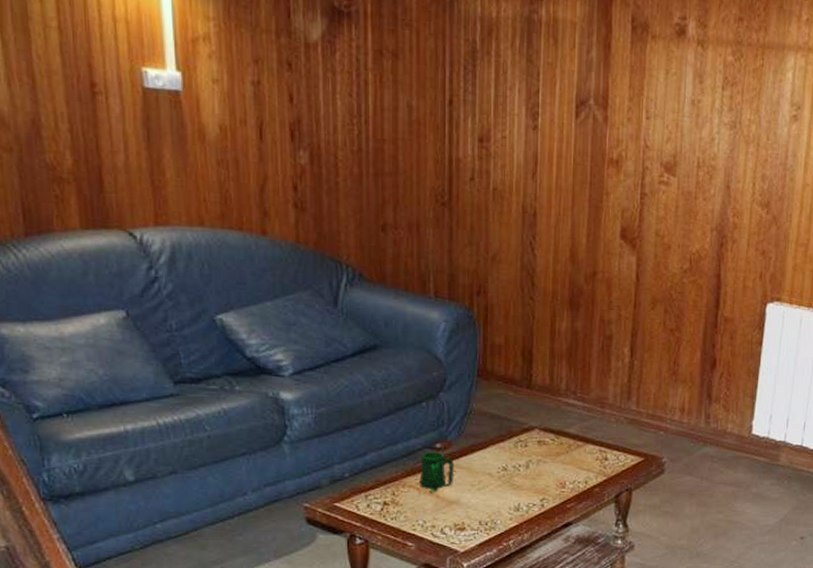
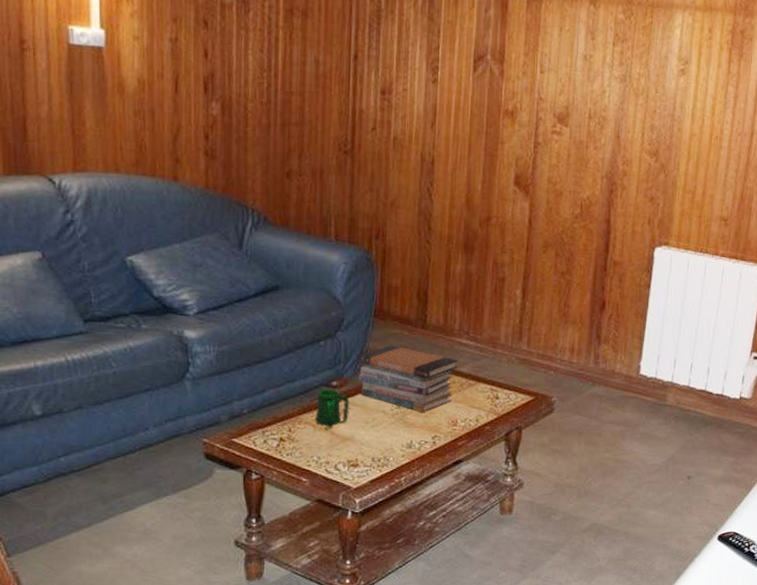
book stack: none [462,406,565,474] -> present [358,345,458,412]

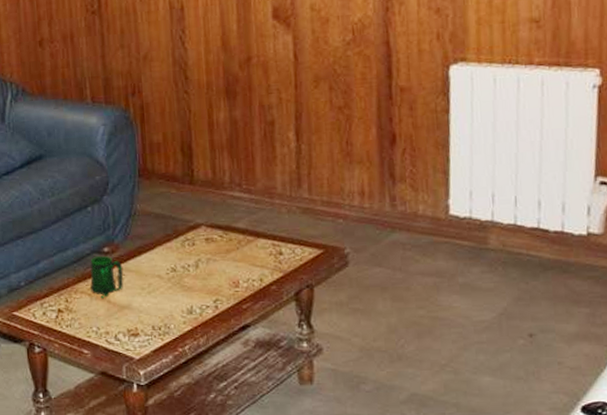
book stack: present [358,345,458,412] -> none [129,205,233,274]

